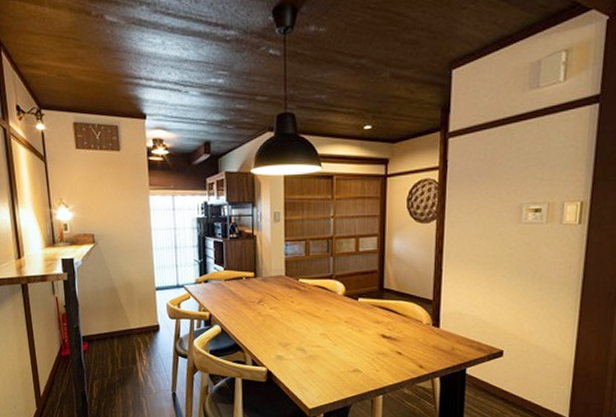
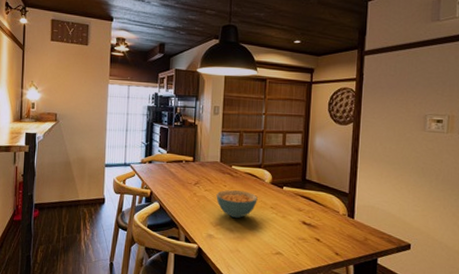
cereal bowl: none [283,306,330,337] -> present [216,190,258,219]

